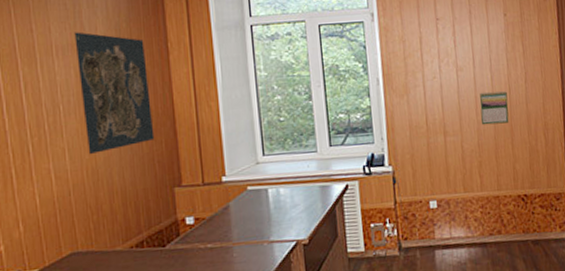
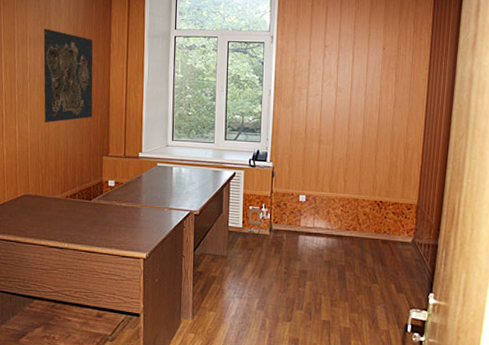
calendar: present [479,91,509,125] -> none [351,111,377,140]

